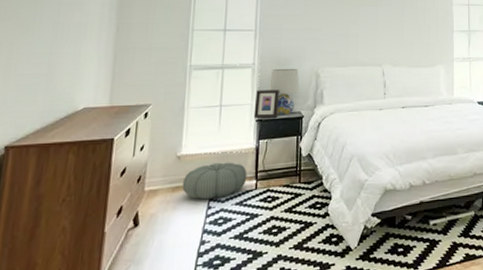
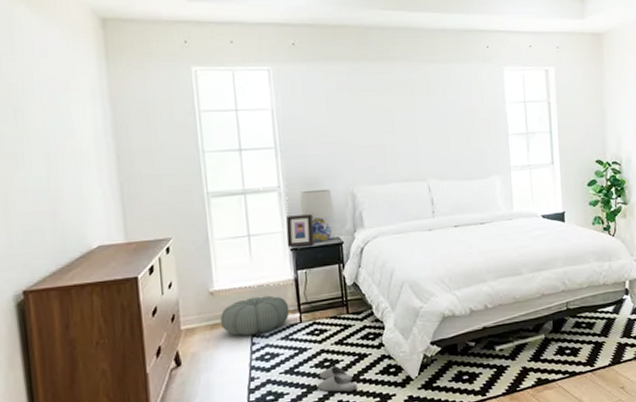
slippers: none [262,232,300,260] -> present [317,365,357,392]

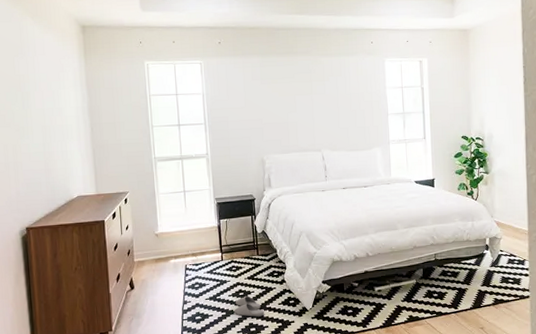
pouf: present [220,295,290,336] -> none [162,238,214,269]
picture frame: present [286,214,314,247] -> none [212,176,233,201]
table lamp: present [299,188,336,243] -> none [222,156,250,198]

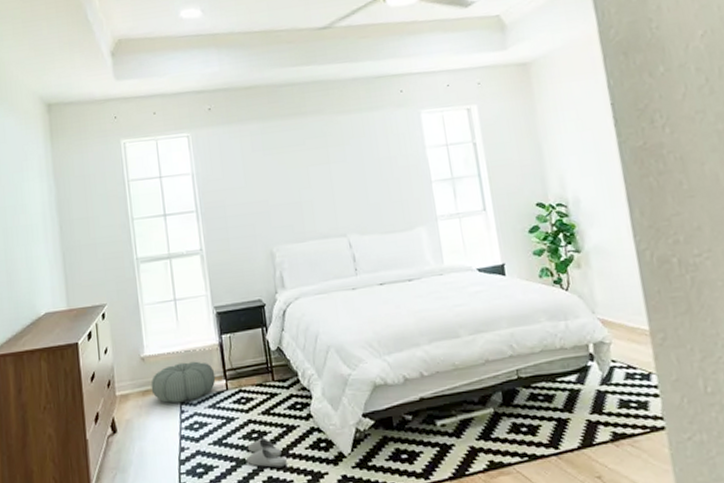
pouf: none [162,238,214,269] -> present [151,361,216,403]

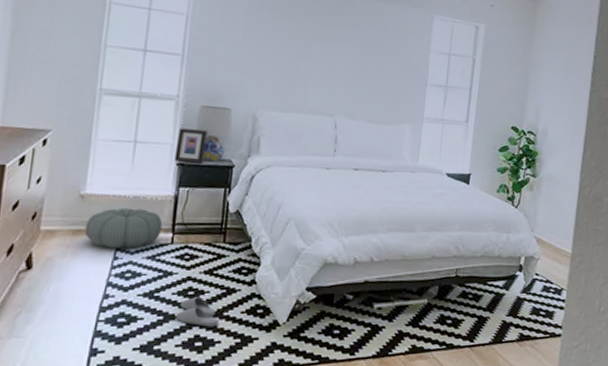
picture frame: none [209,276,237,311] -> present [174,128,207,164]
table lamp: none [220,249,257,306] -> present [193,104,233,162]

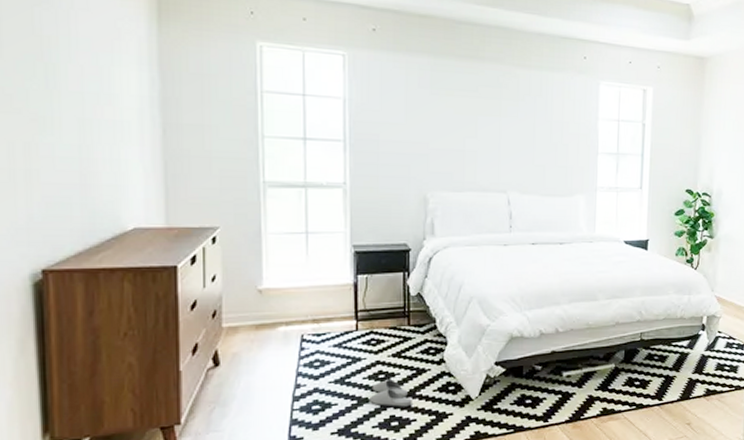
pouf: present [84,207,163,249] -> none [267,299,345,340]
picture frame: present [174,128,207,164] -> none [349,216,379,250]
table lamp: present [193,104,233,162] -> none [365,190,405,247]

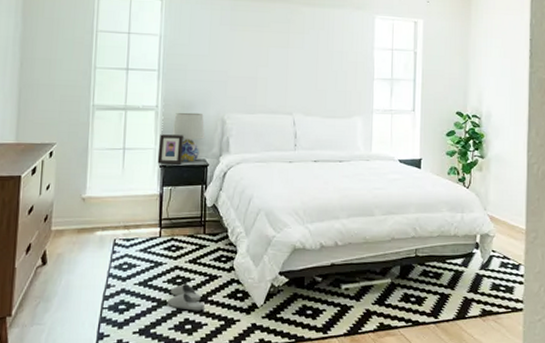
picture frame: none [349,216,379,250] -> present [157,134,183,164]
table lamp: none [365,190,405,247] -> present [172,112,205,162]

